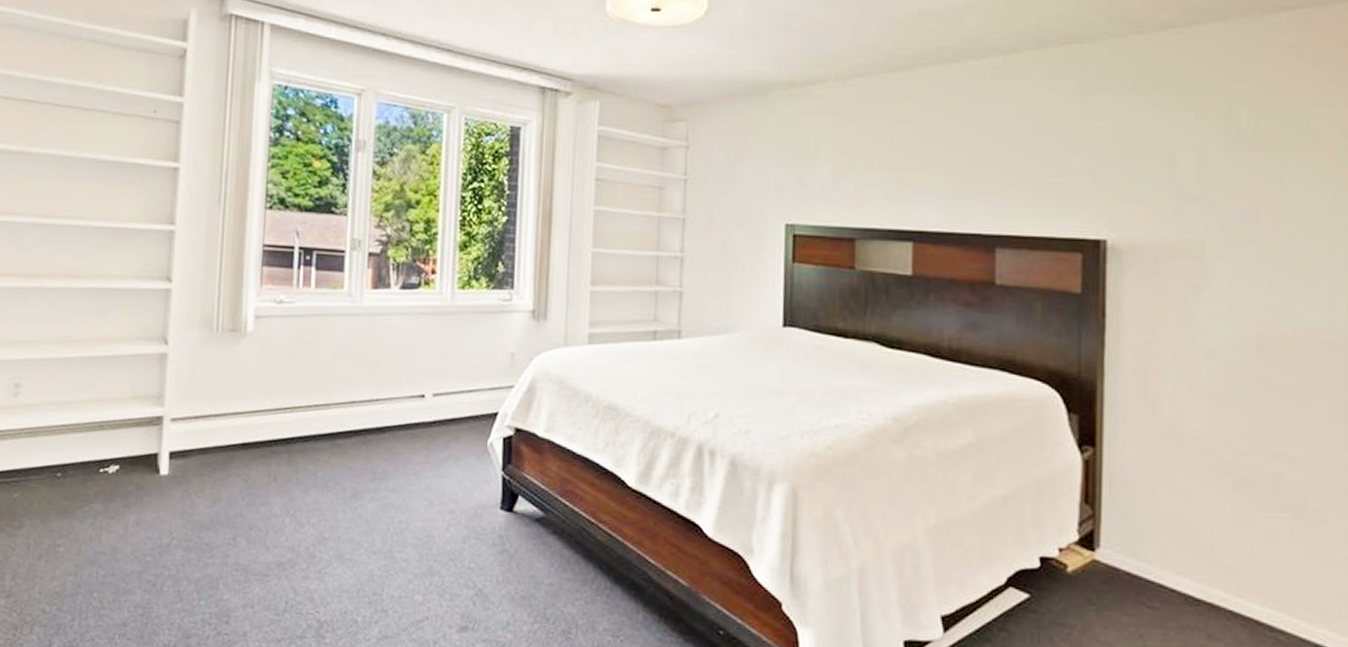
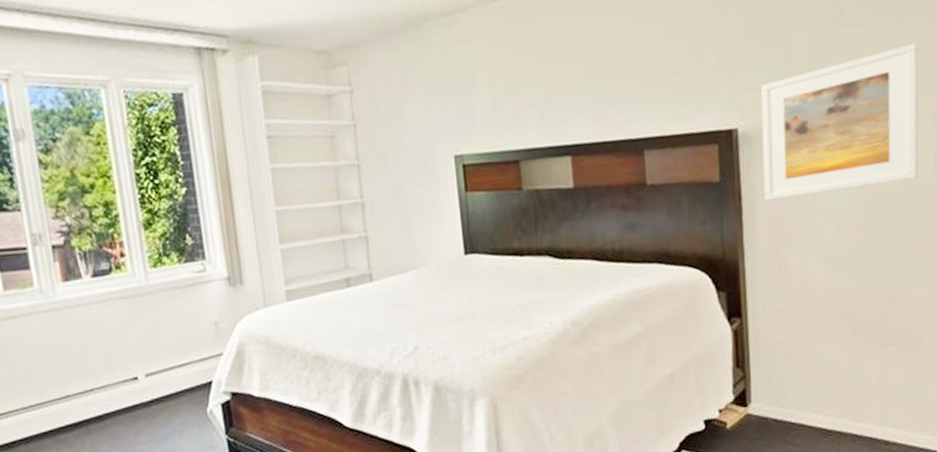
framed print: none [1132,176,1332,325] -> present [761,42,919,201]

